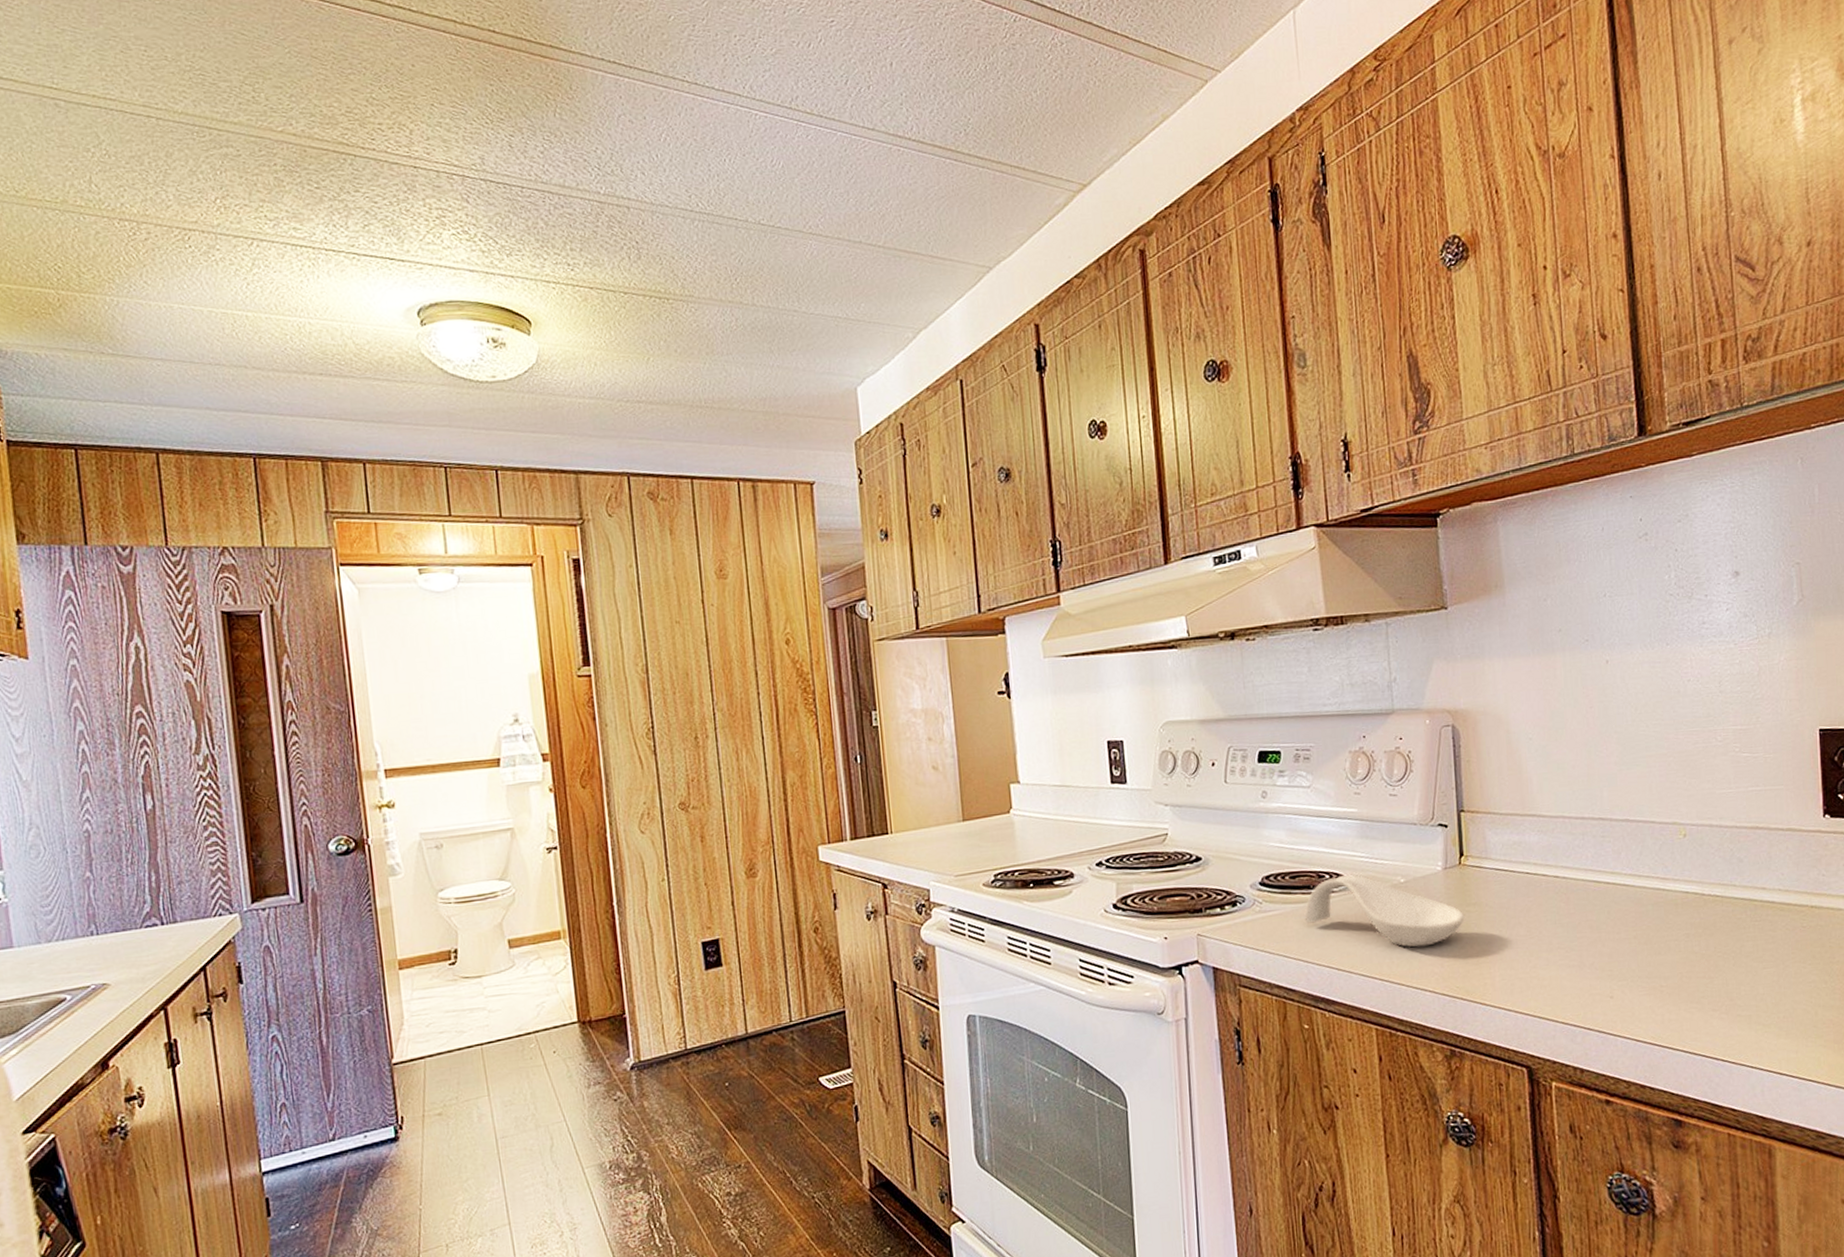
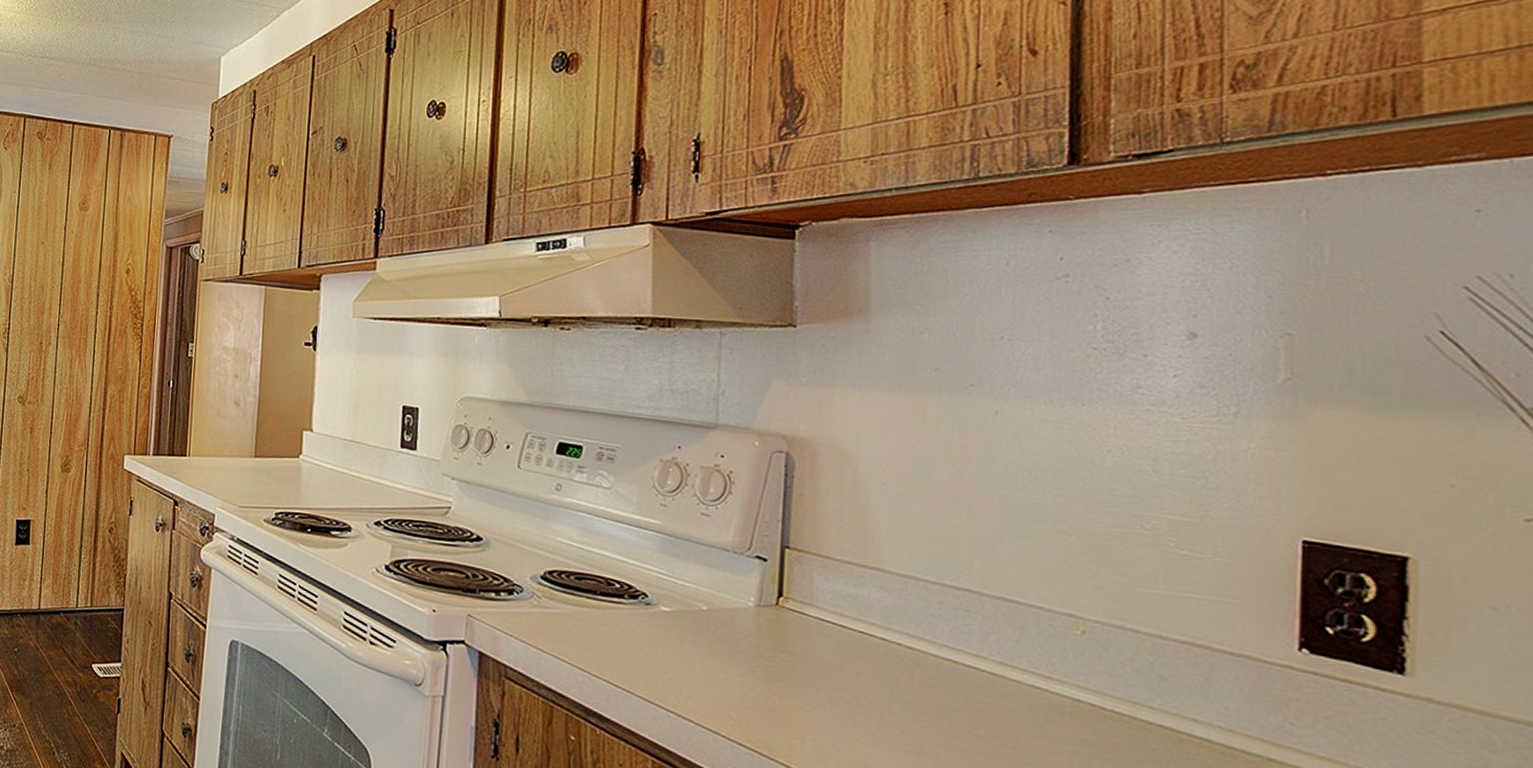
spoon rest: present [1304,874,1465,948] -> none [586,588,776,686]

